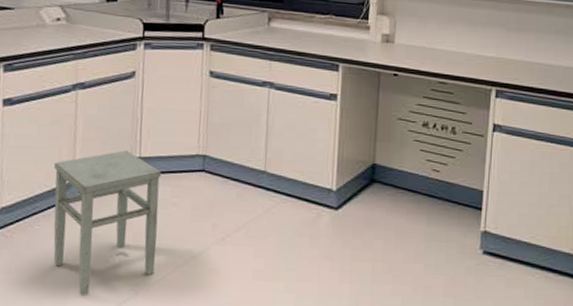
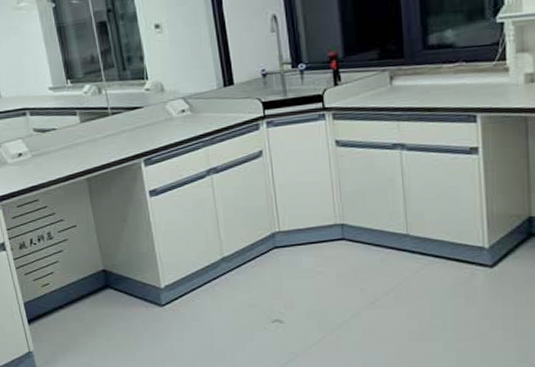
stool: present [53,150,162,297] -> none [203,226,310,360]

